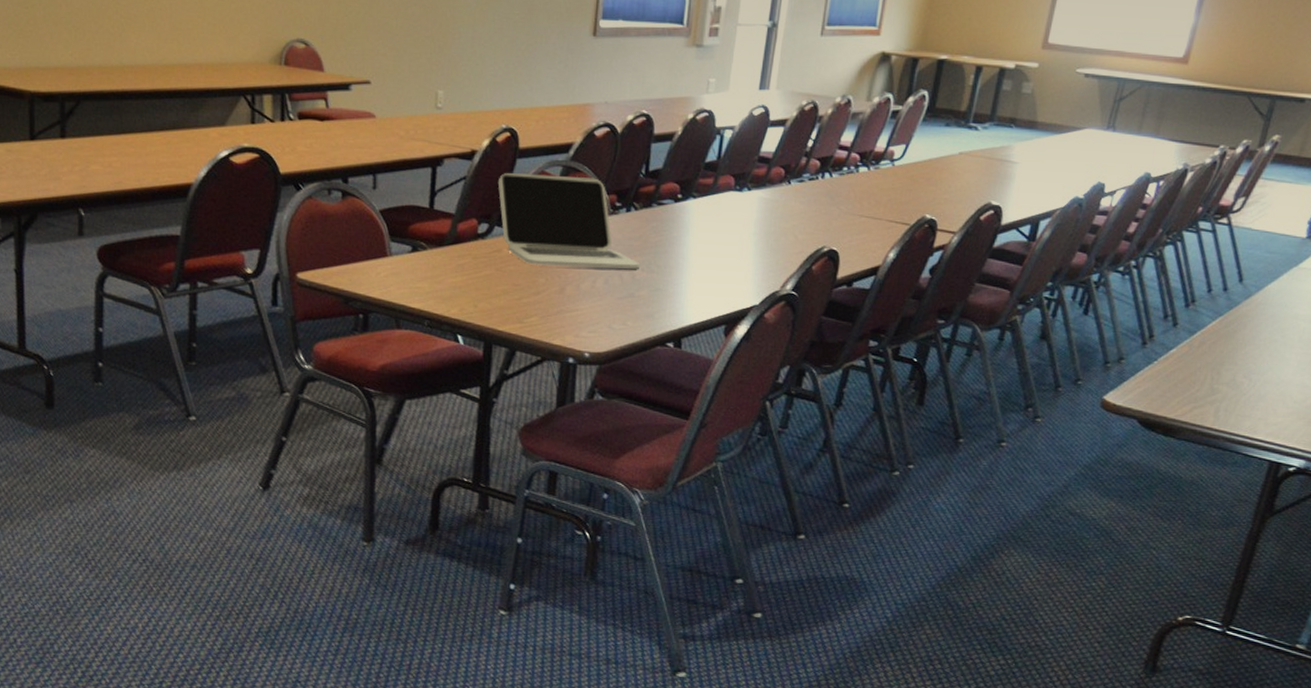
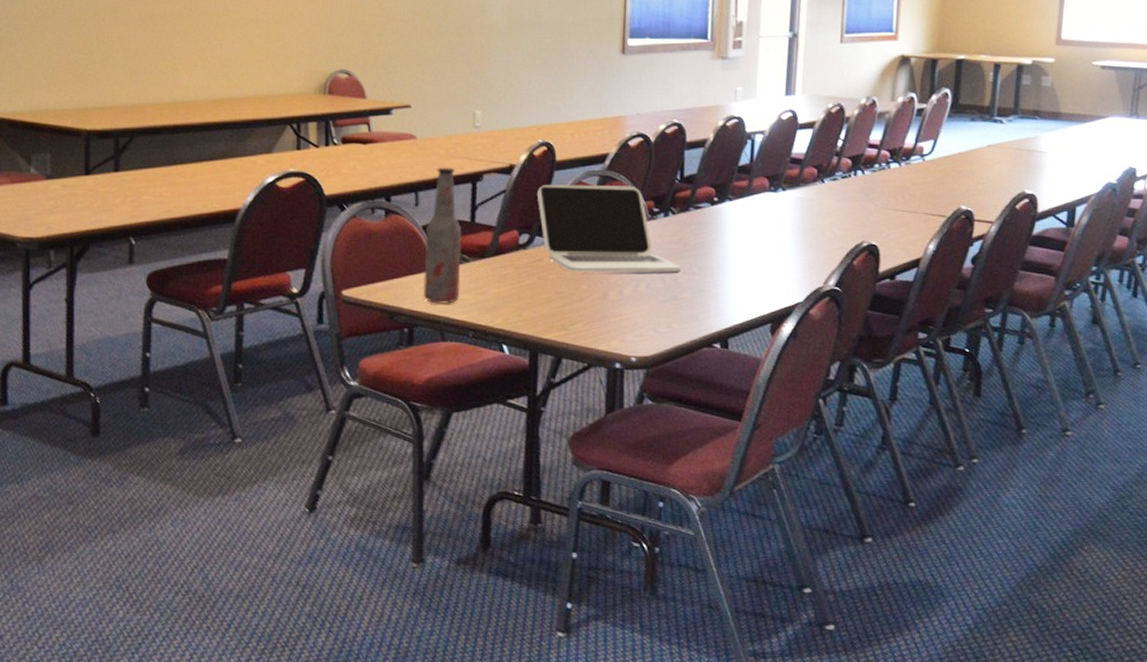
bottle: none [379,149,420,291] -> present [423,167,462,304]

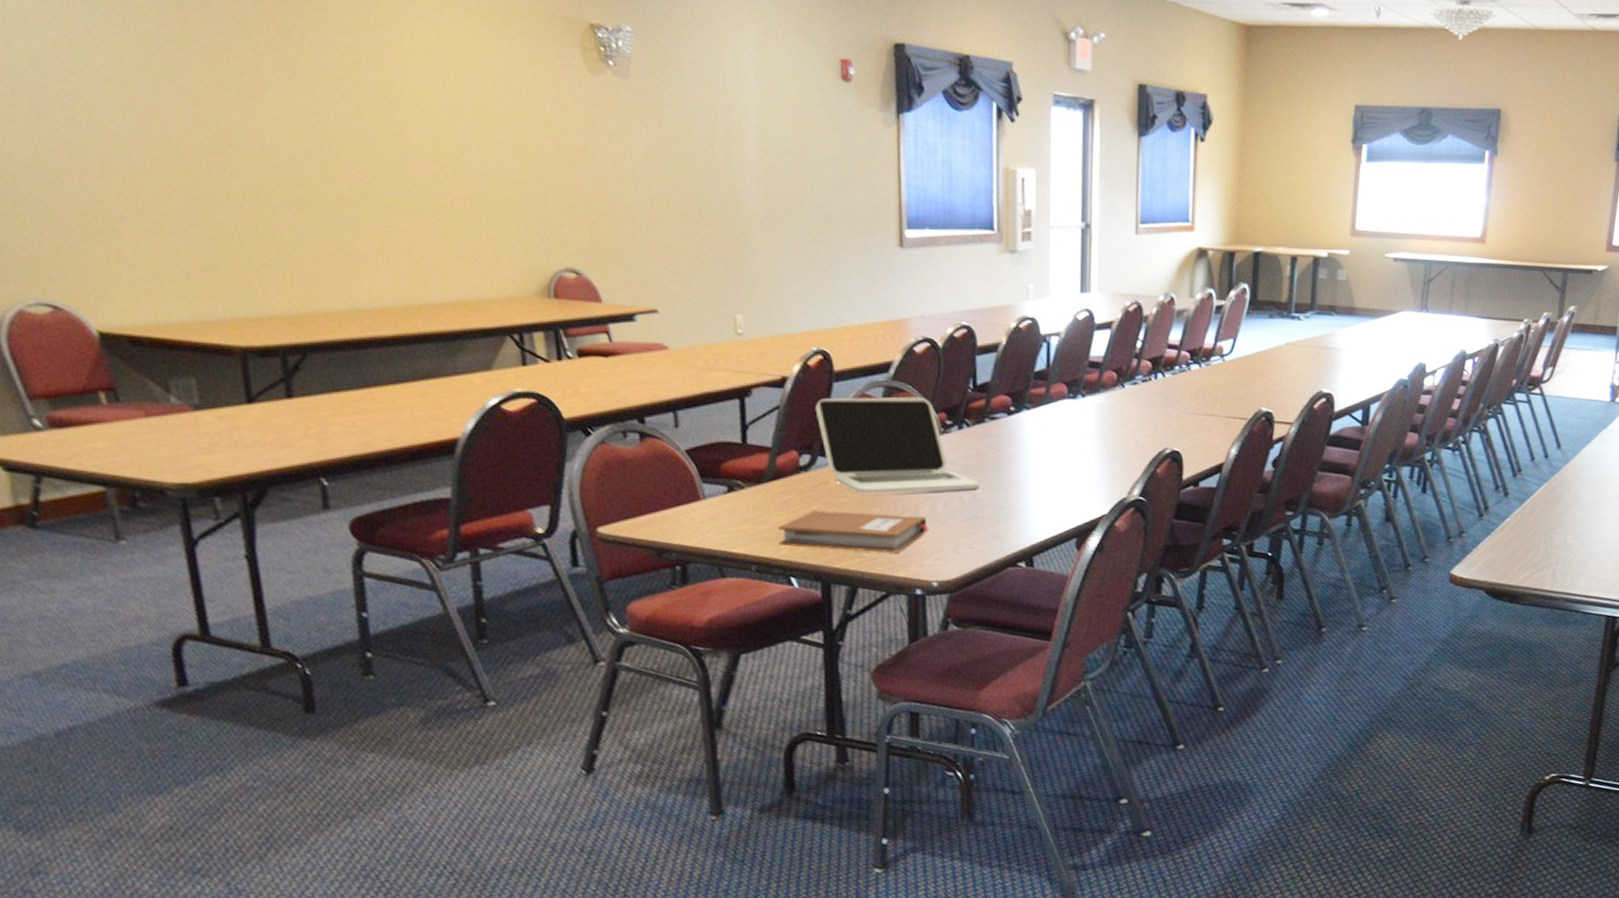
bottle: present [423,167,462,304] -> none [690,381,737,537]
notebook: none [494,284,632,328] -> present [777,510,929,553]

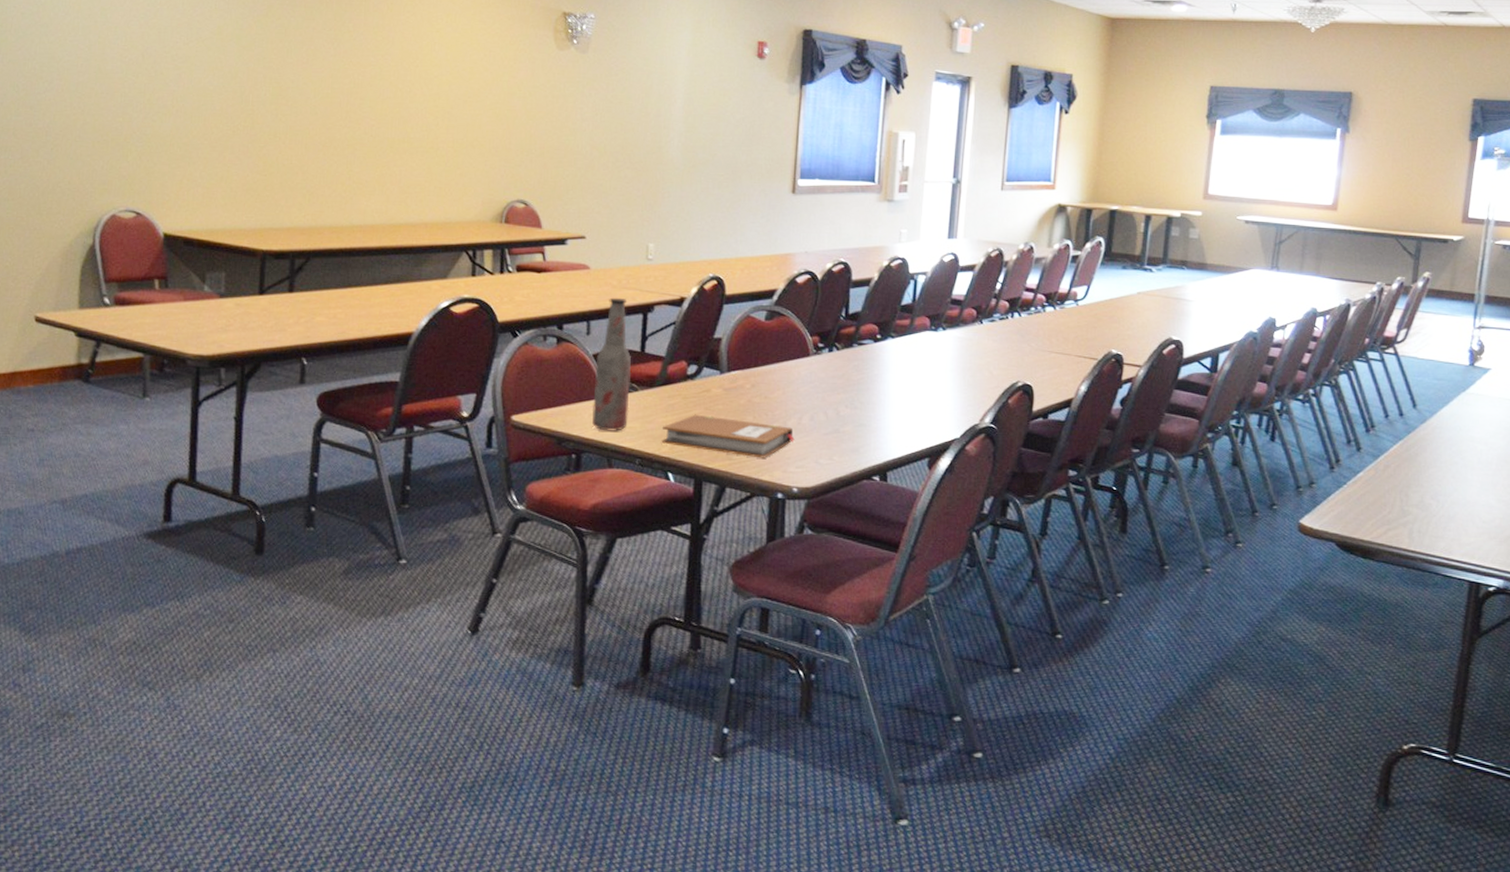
bottle: none [690,381,737,537] -> present [592,297,632,431]
laptop: present [815,396,980,494] -> none [705,318,844,406]

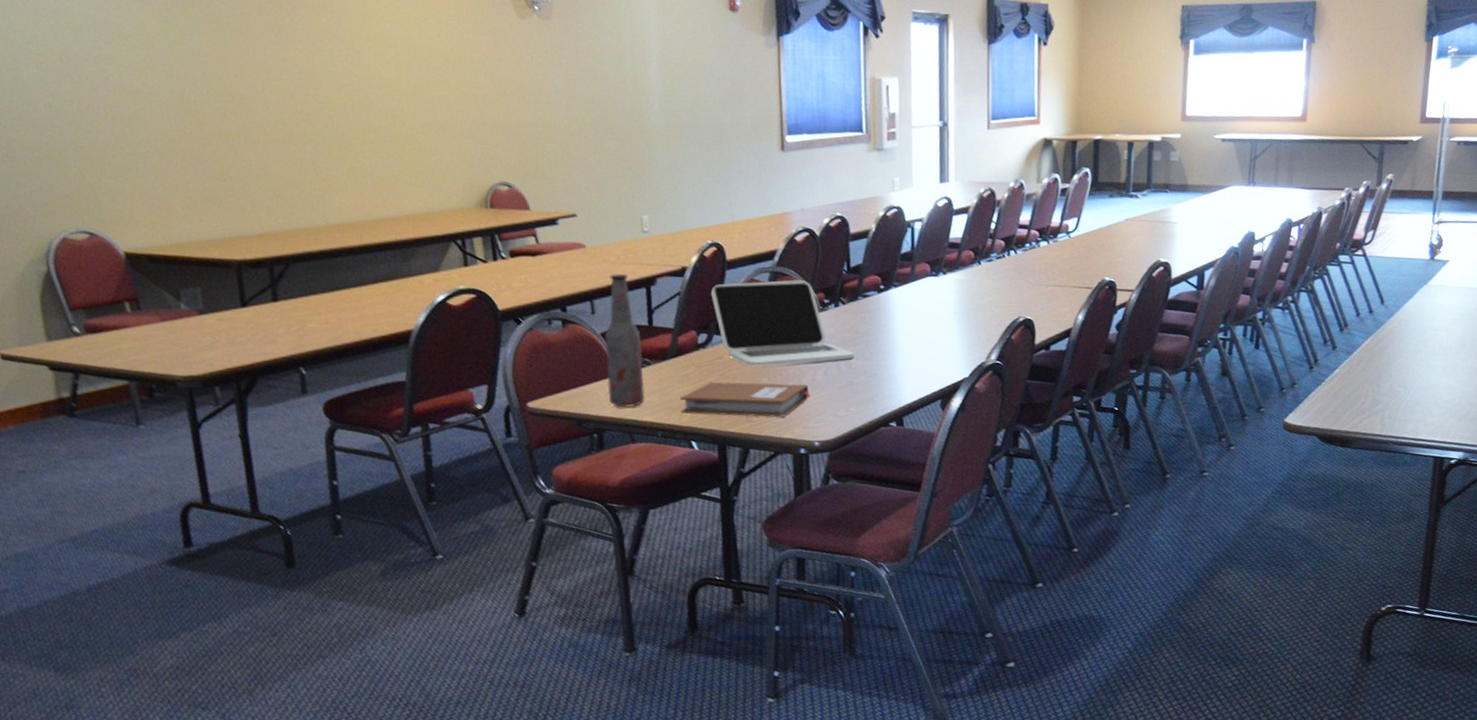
laptop: none [705,318,844,406] -> present [710,279,855,367]

